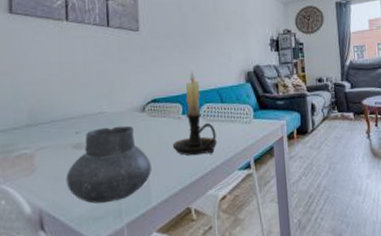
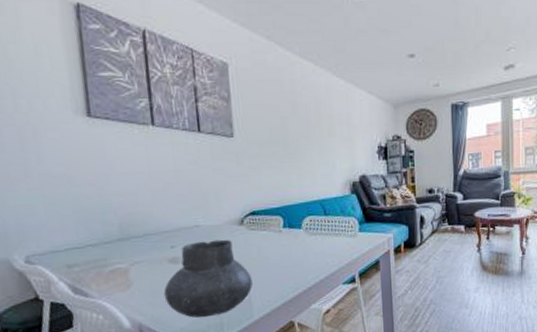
candle holder: present [172,70,217,156] -> none [273,180,320,270]

